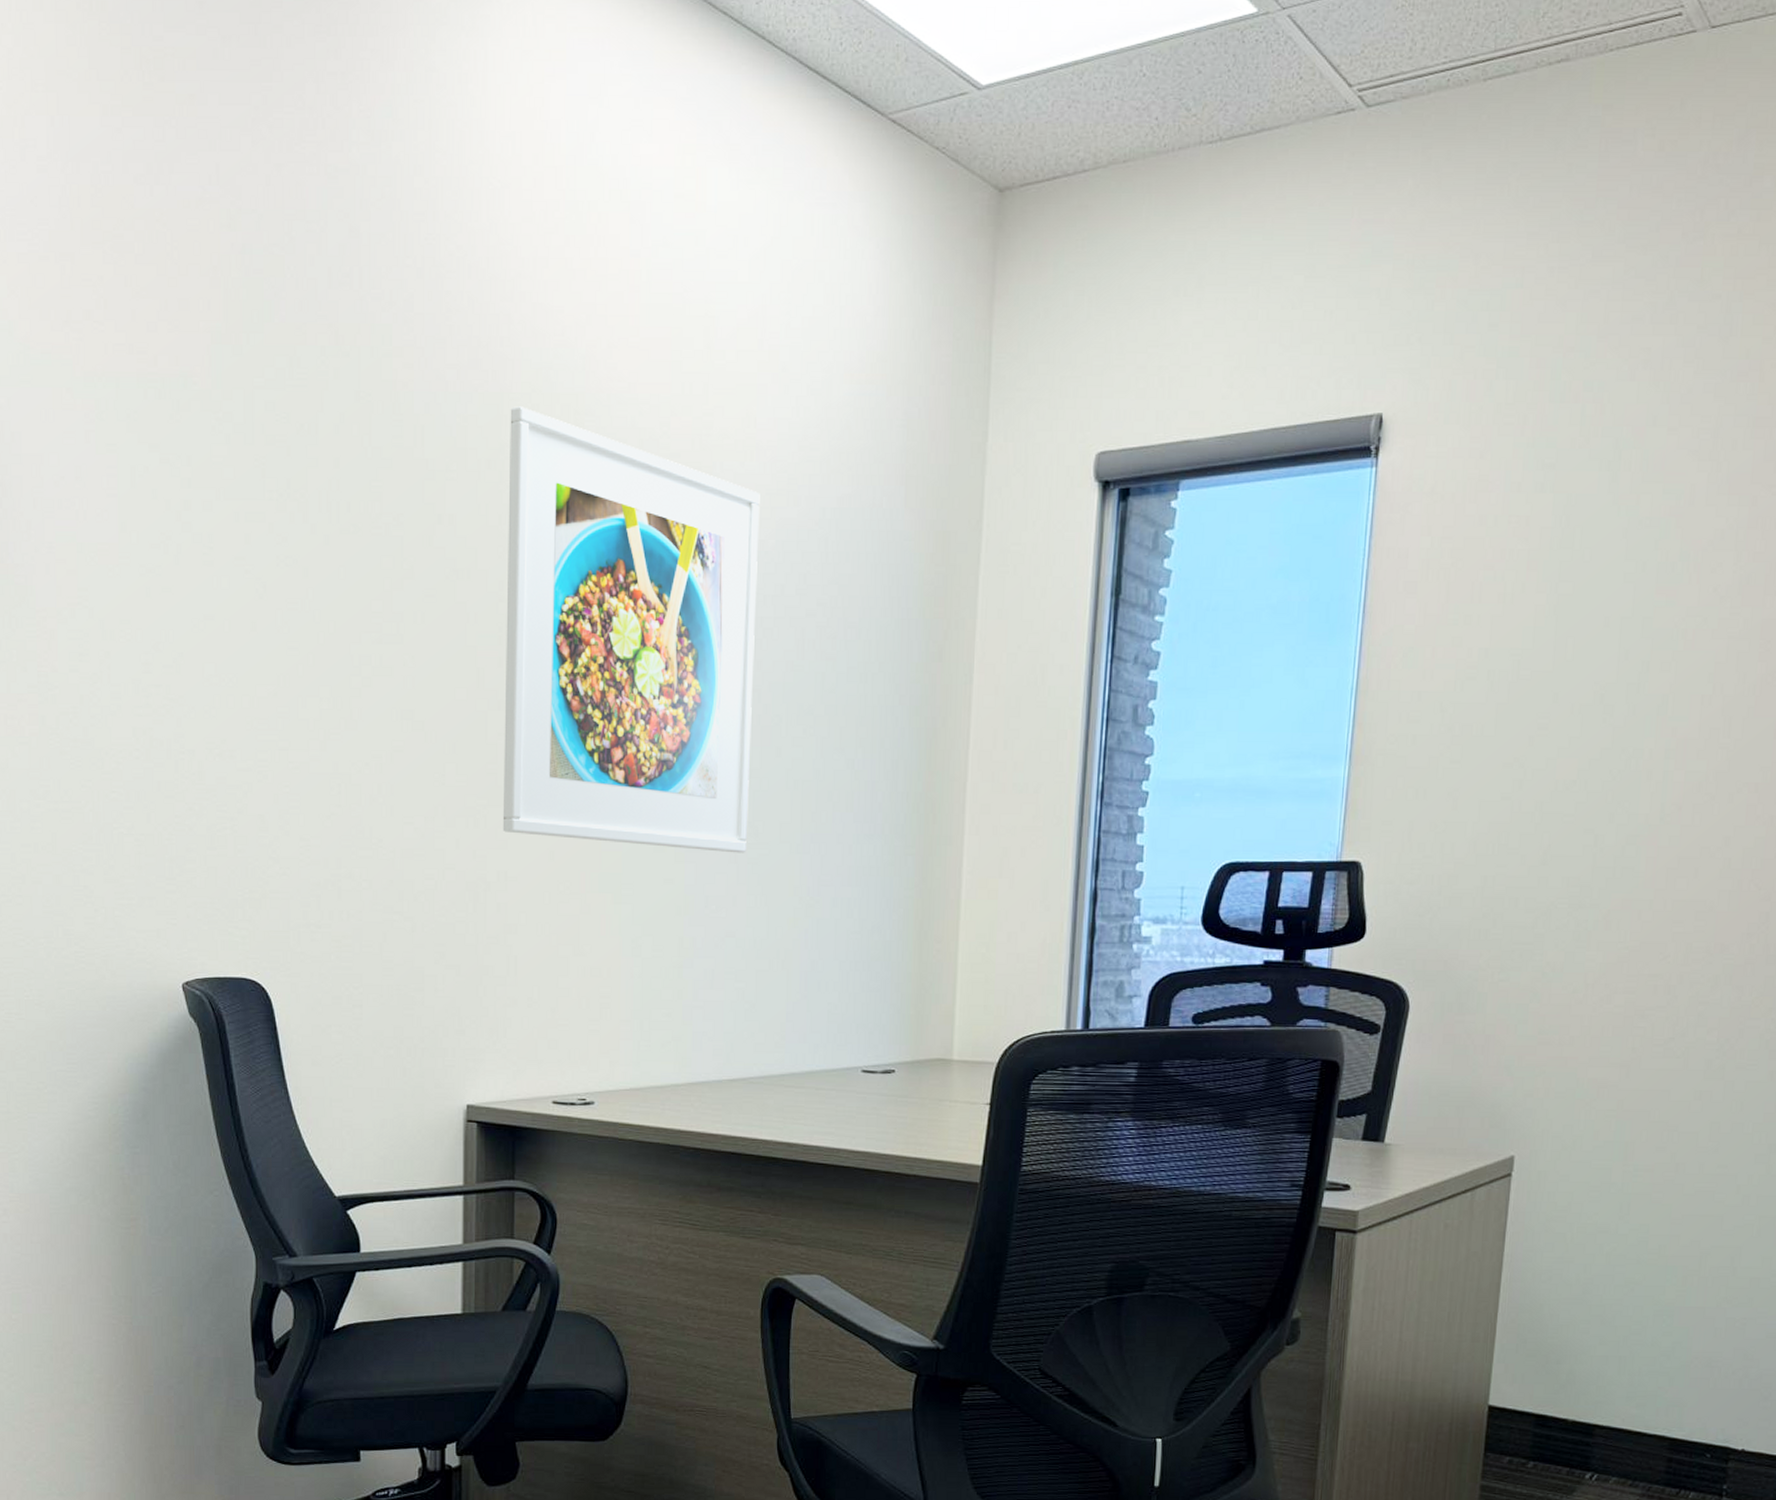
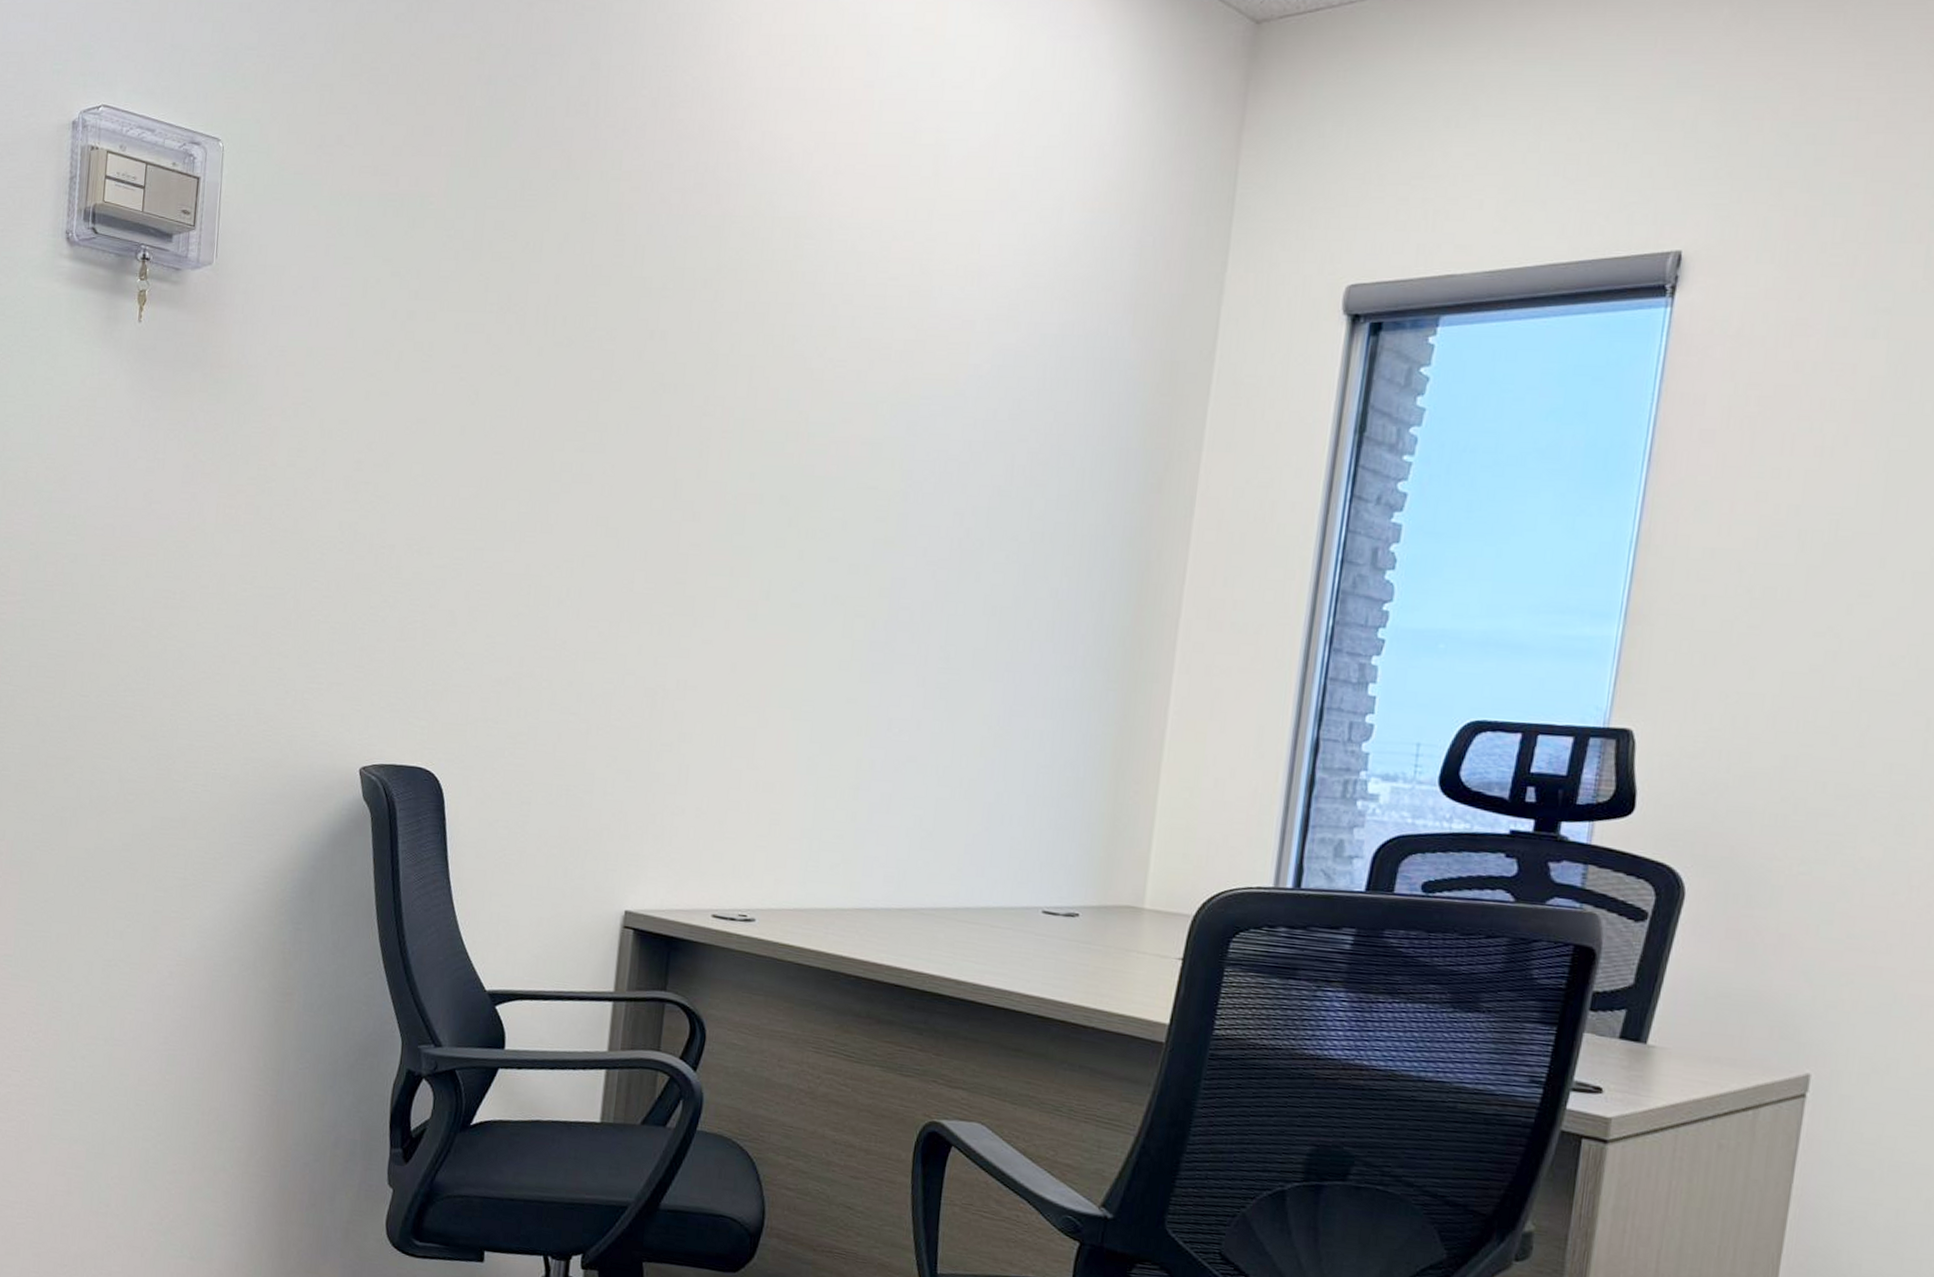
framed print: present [502,406,760,853] -> none [686,229,979,678]

